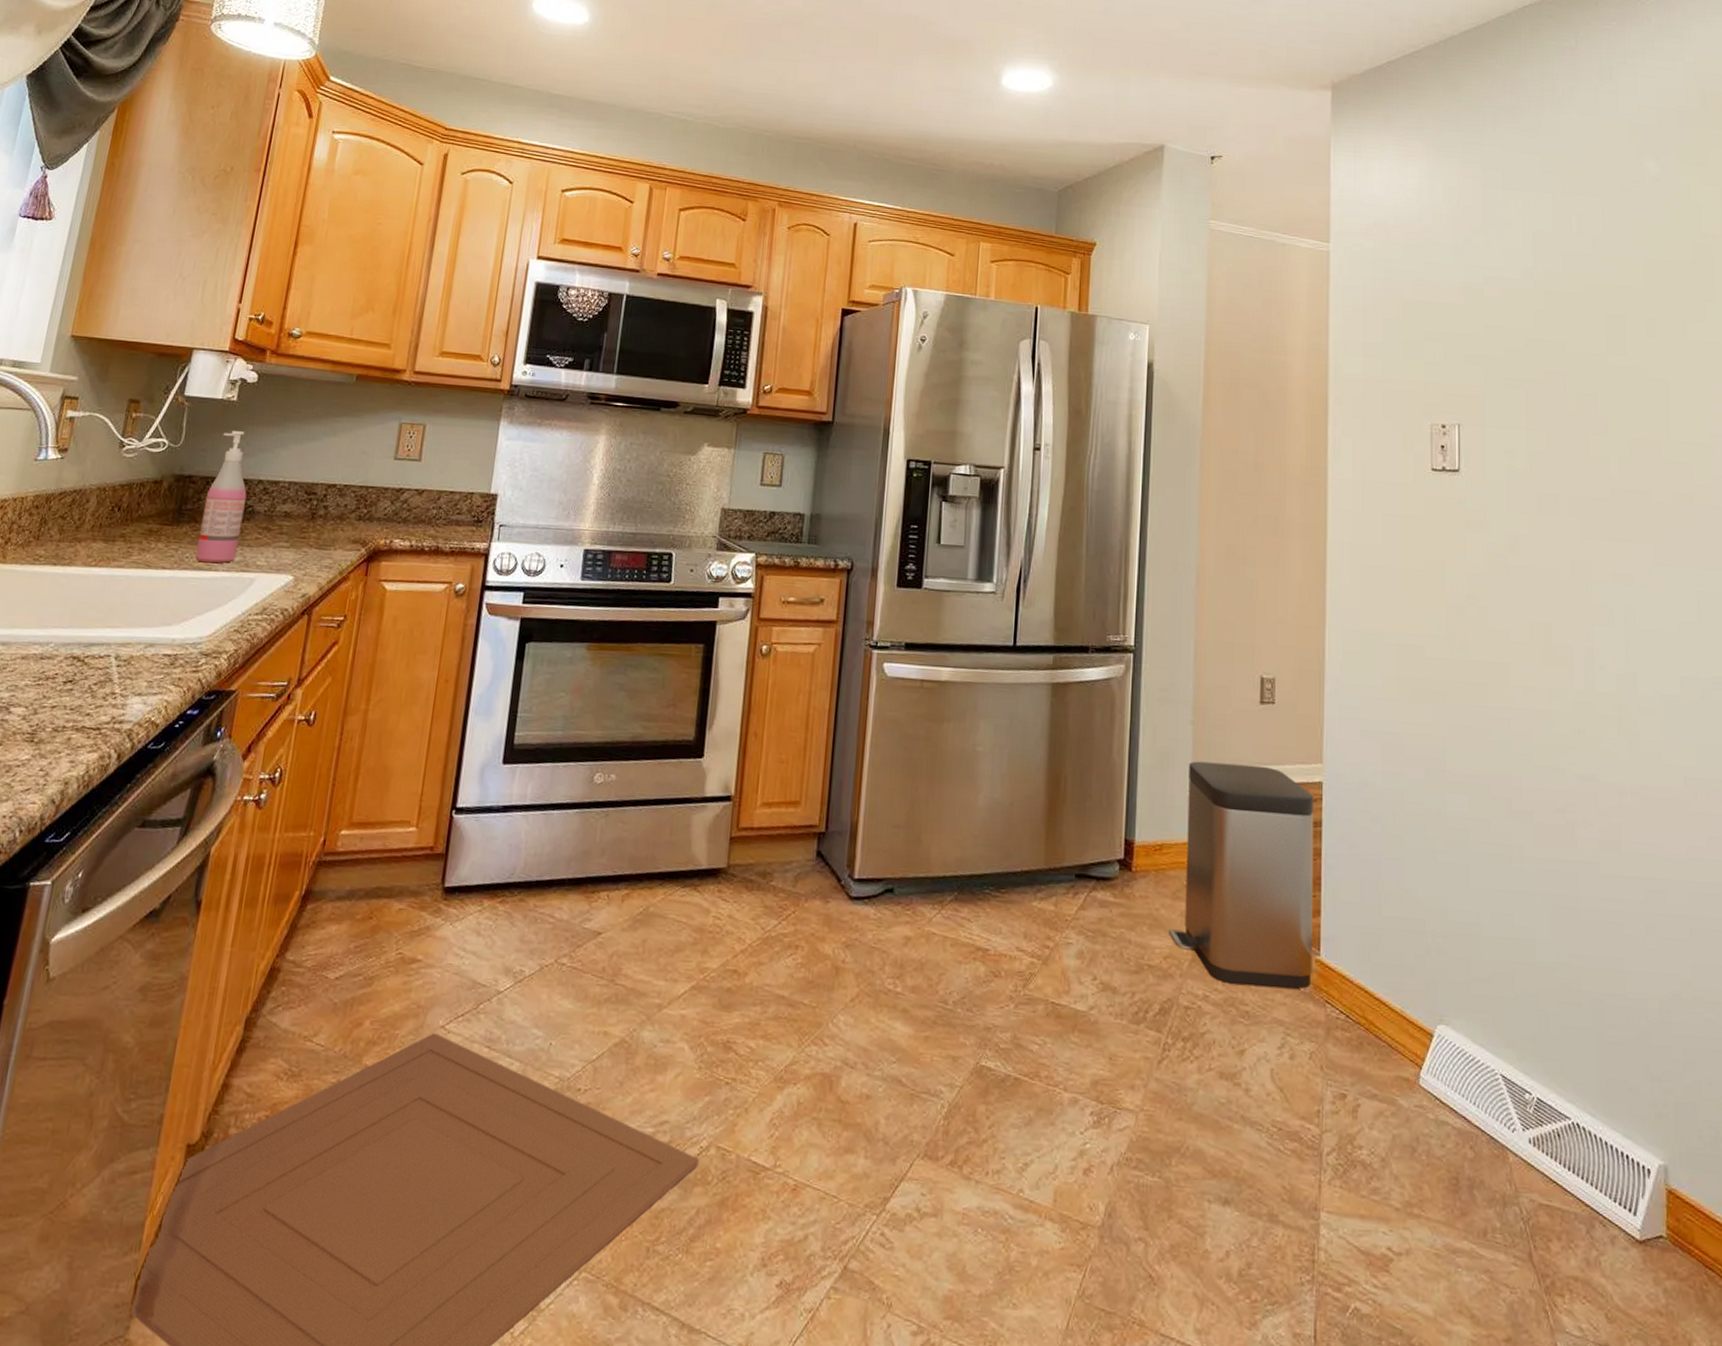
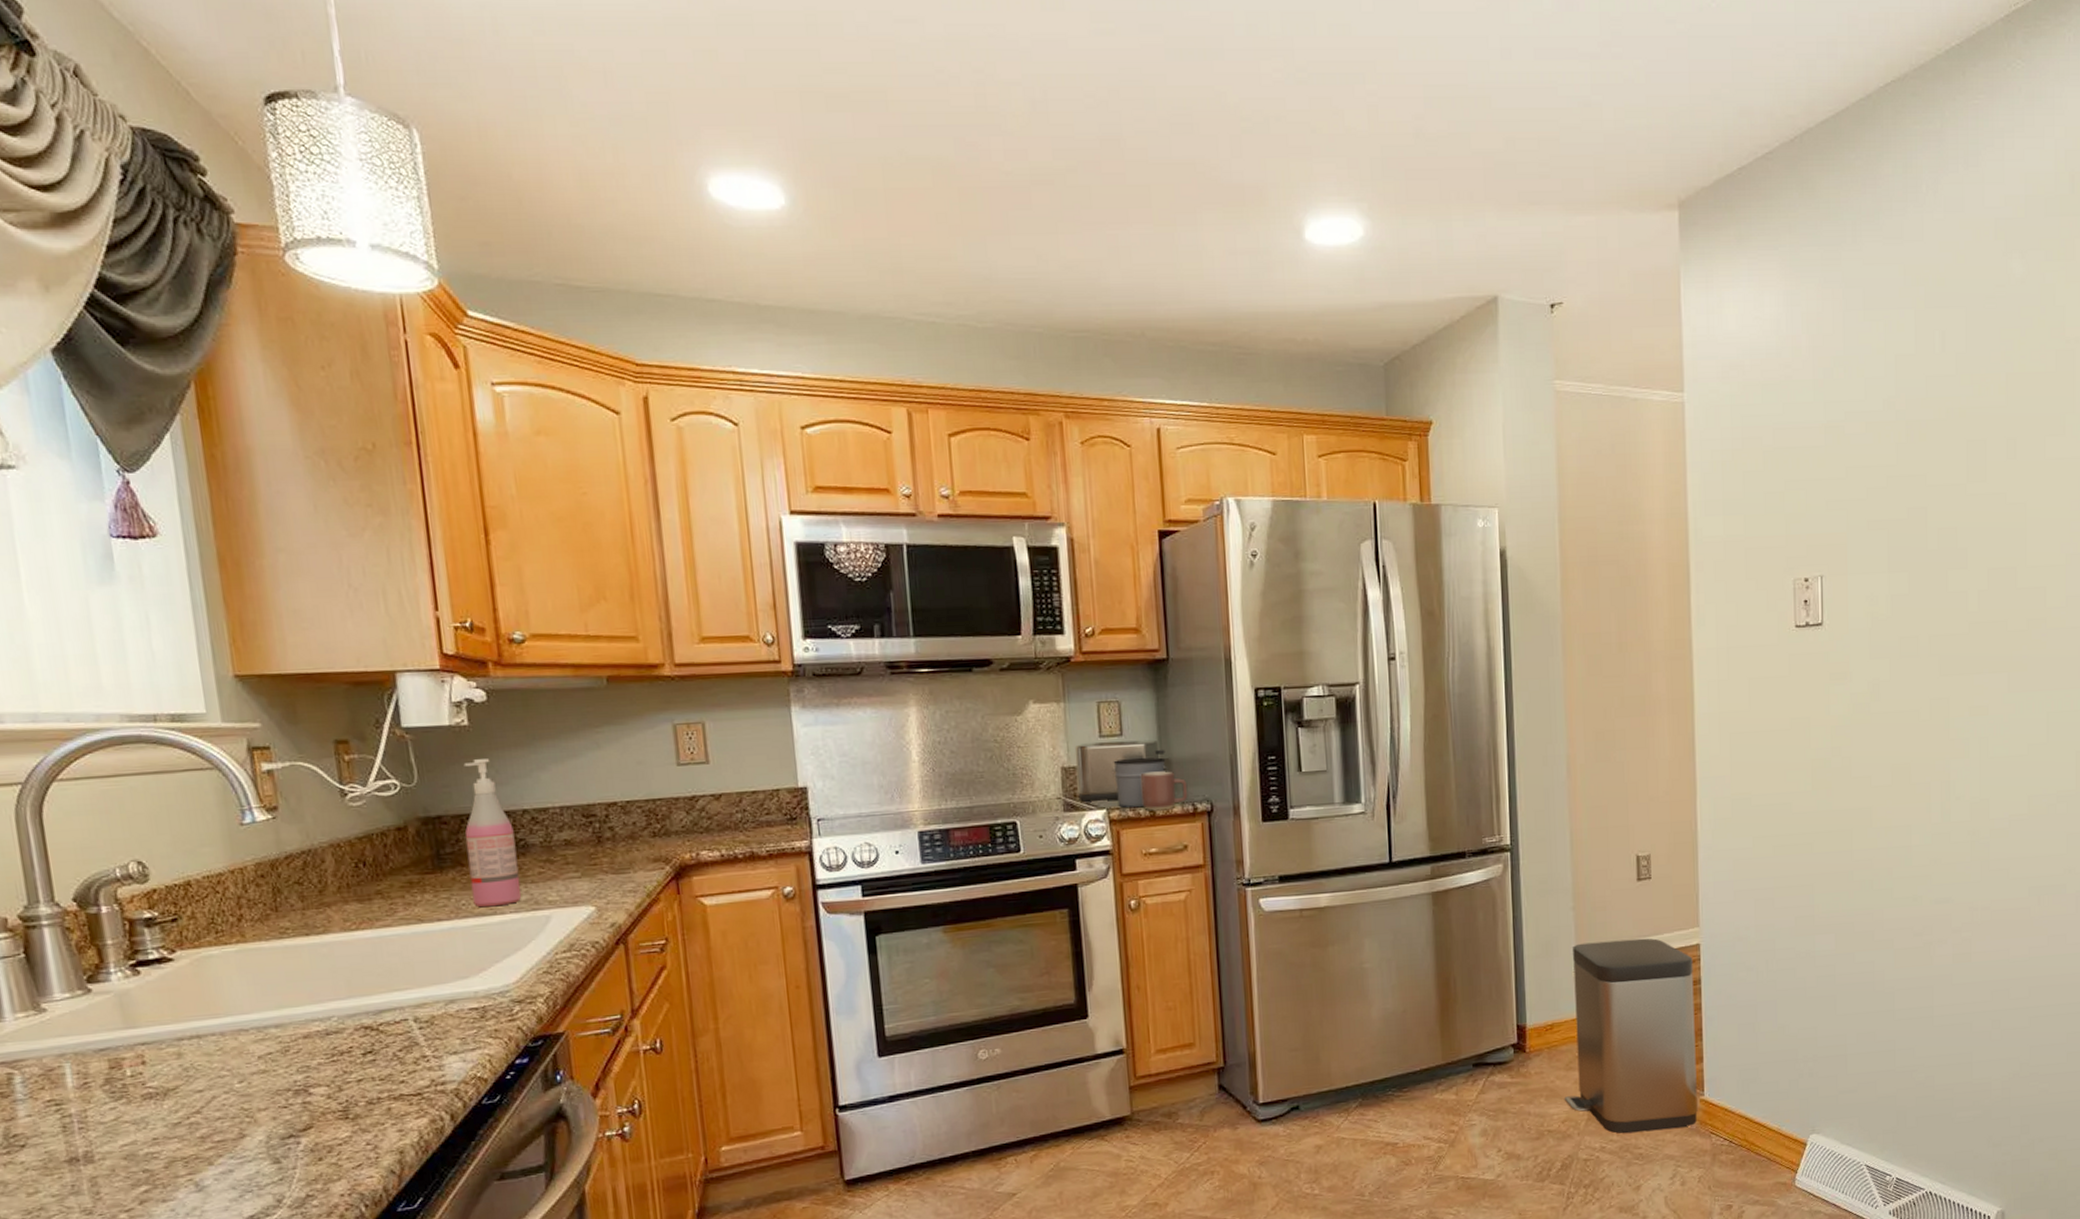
toaster: none [732,488,817,546] -> present [1074,739,1165,802]
bucket: none [766,508,818,556] -> present [1112,757,1170,808]
mug: none [788,523,833,563] -> present [1140,771,1188,811]

